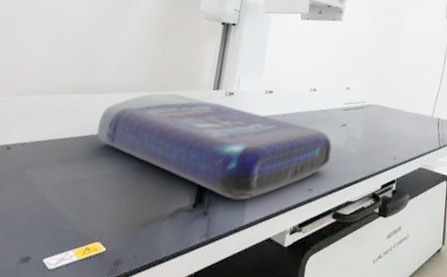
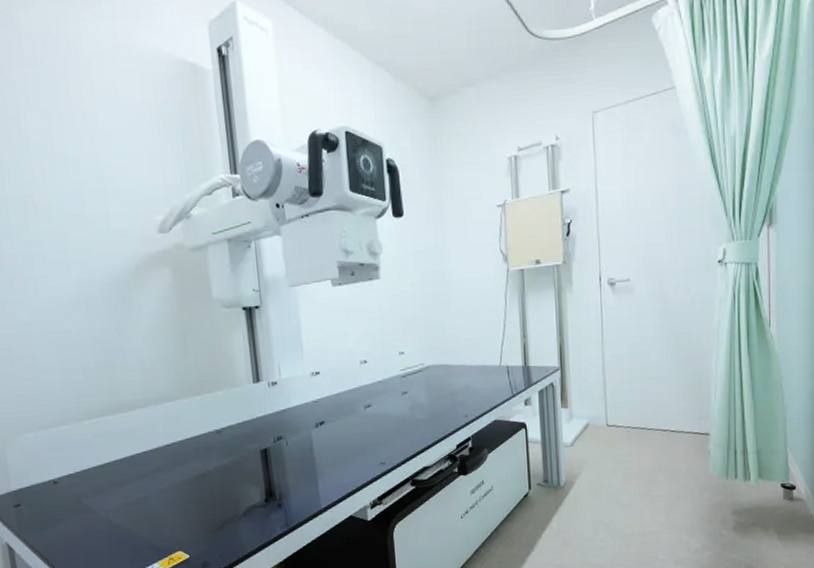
towel: present [96,93,332,200] -> none [140,394,398,487]

